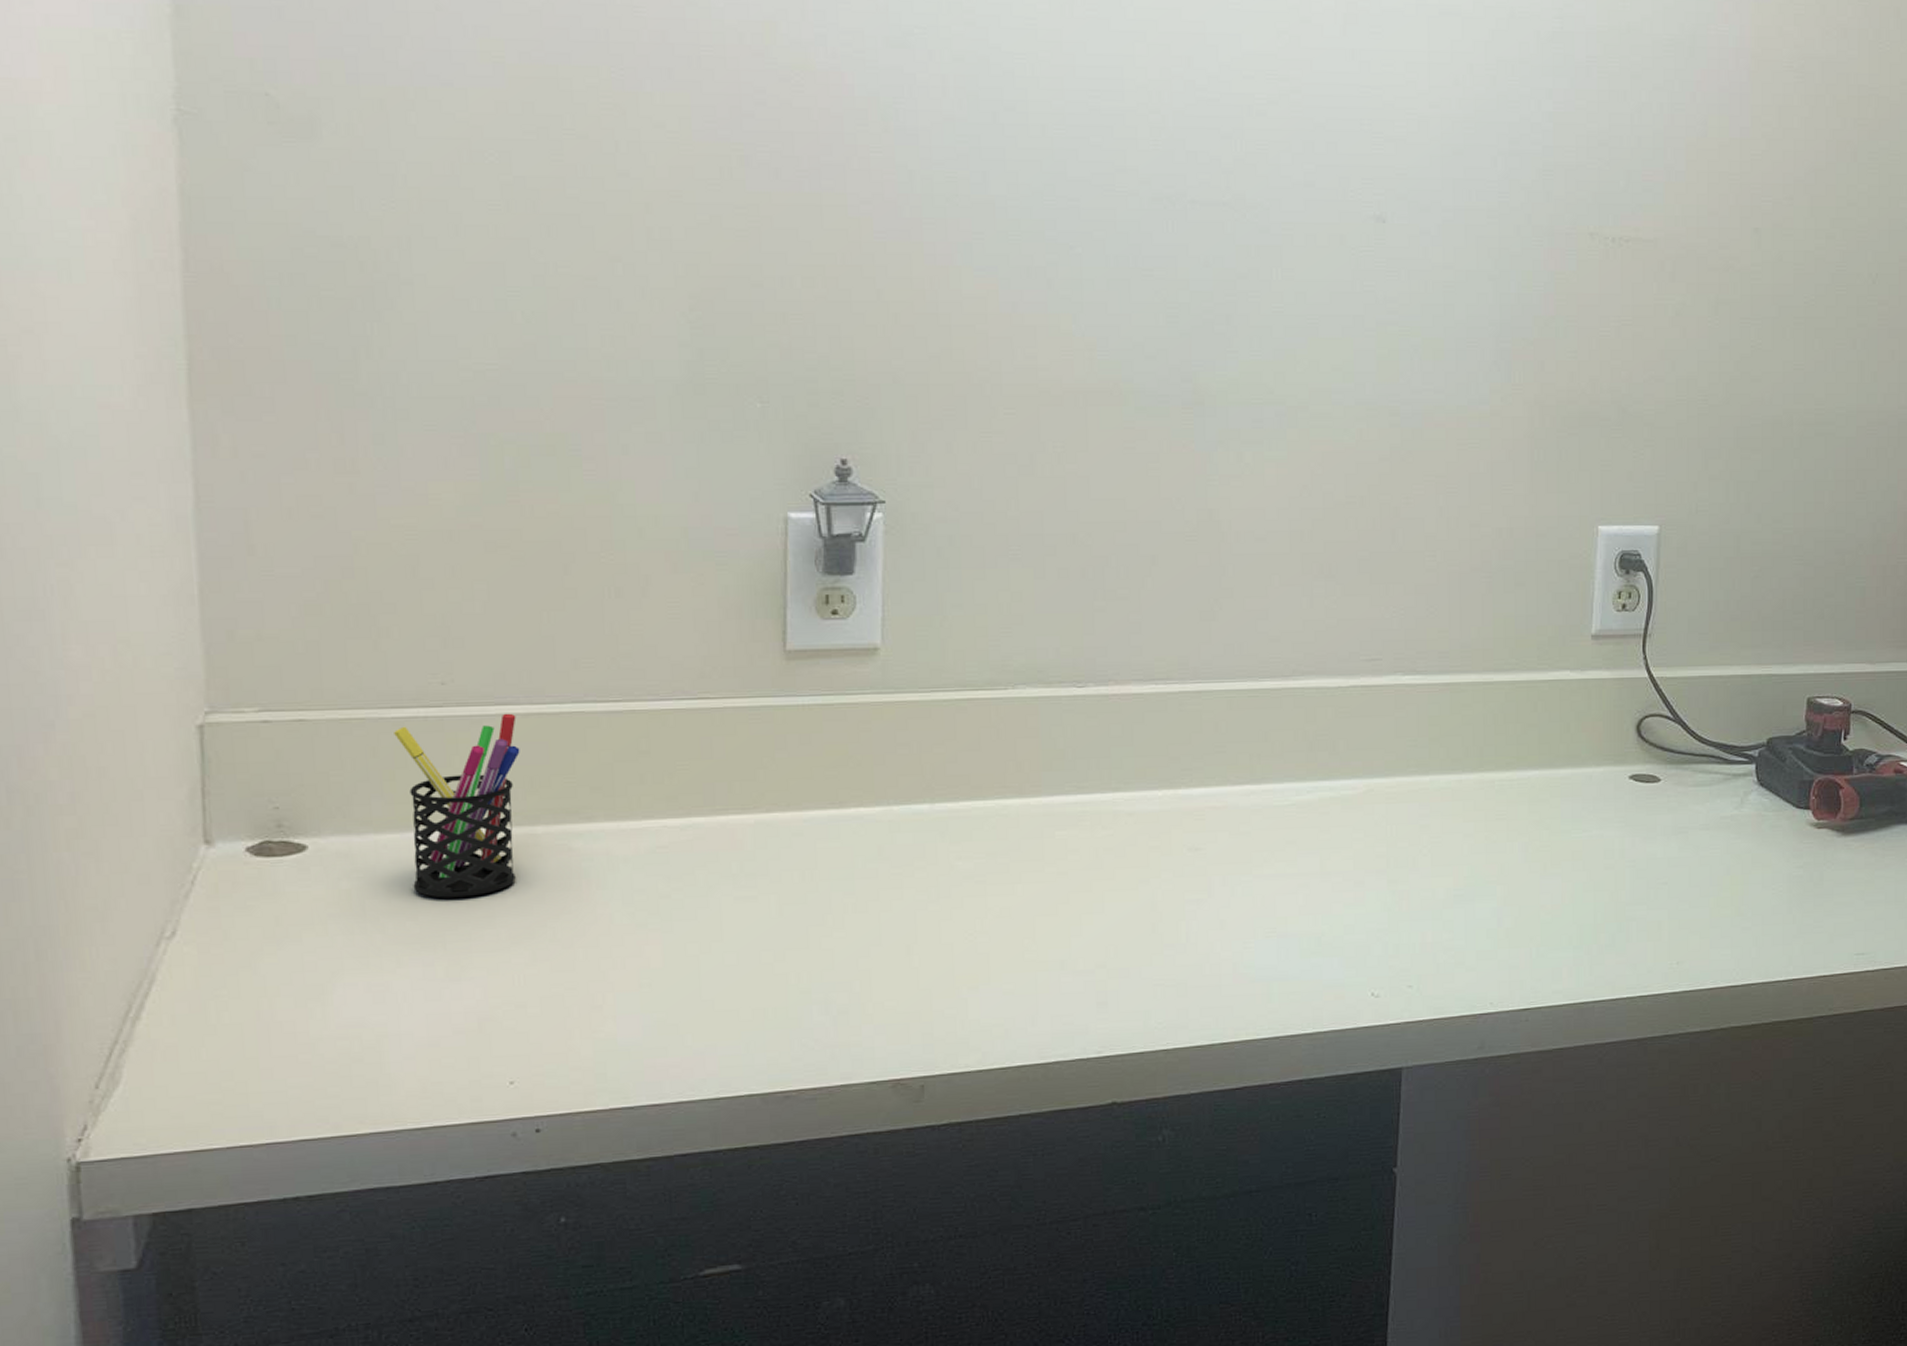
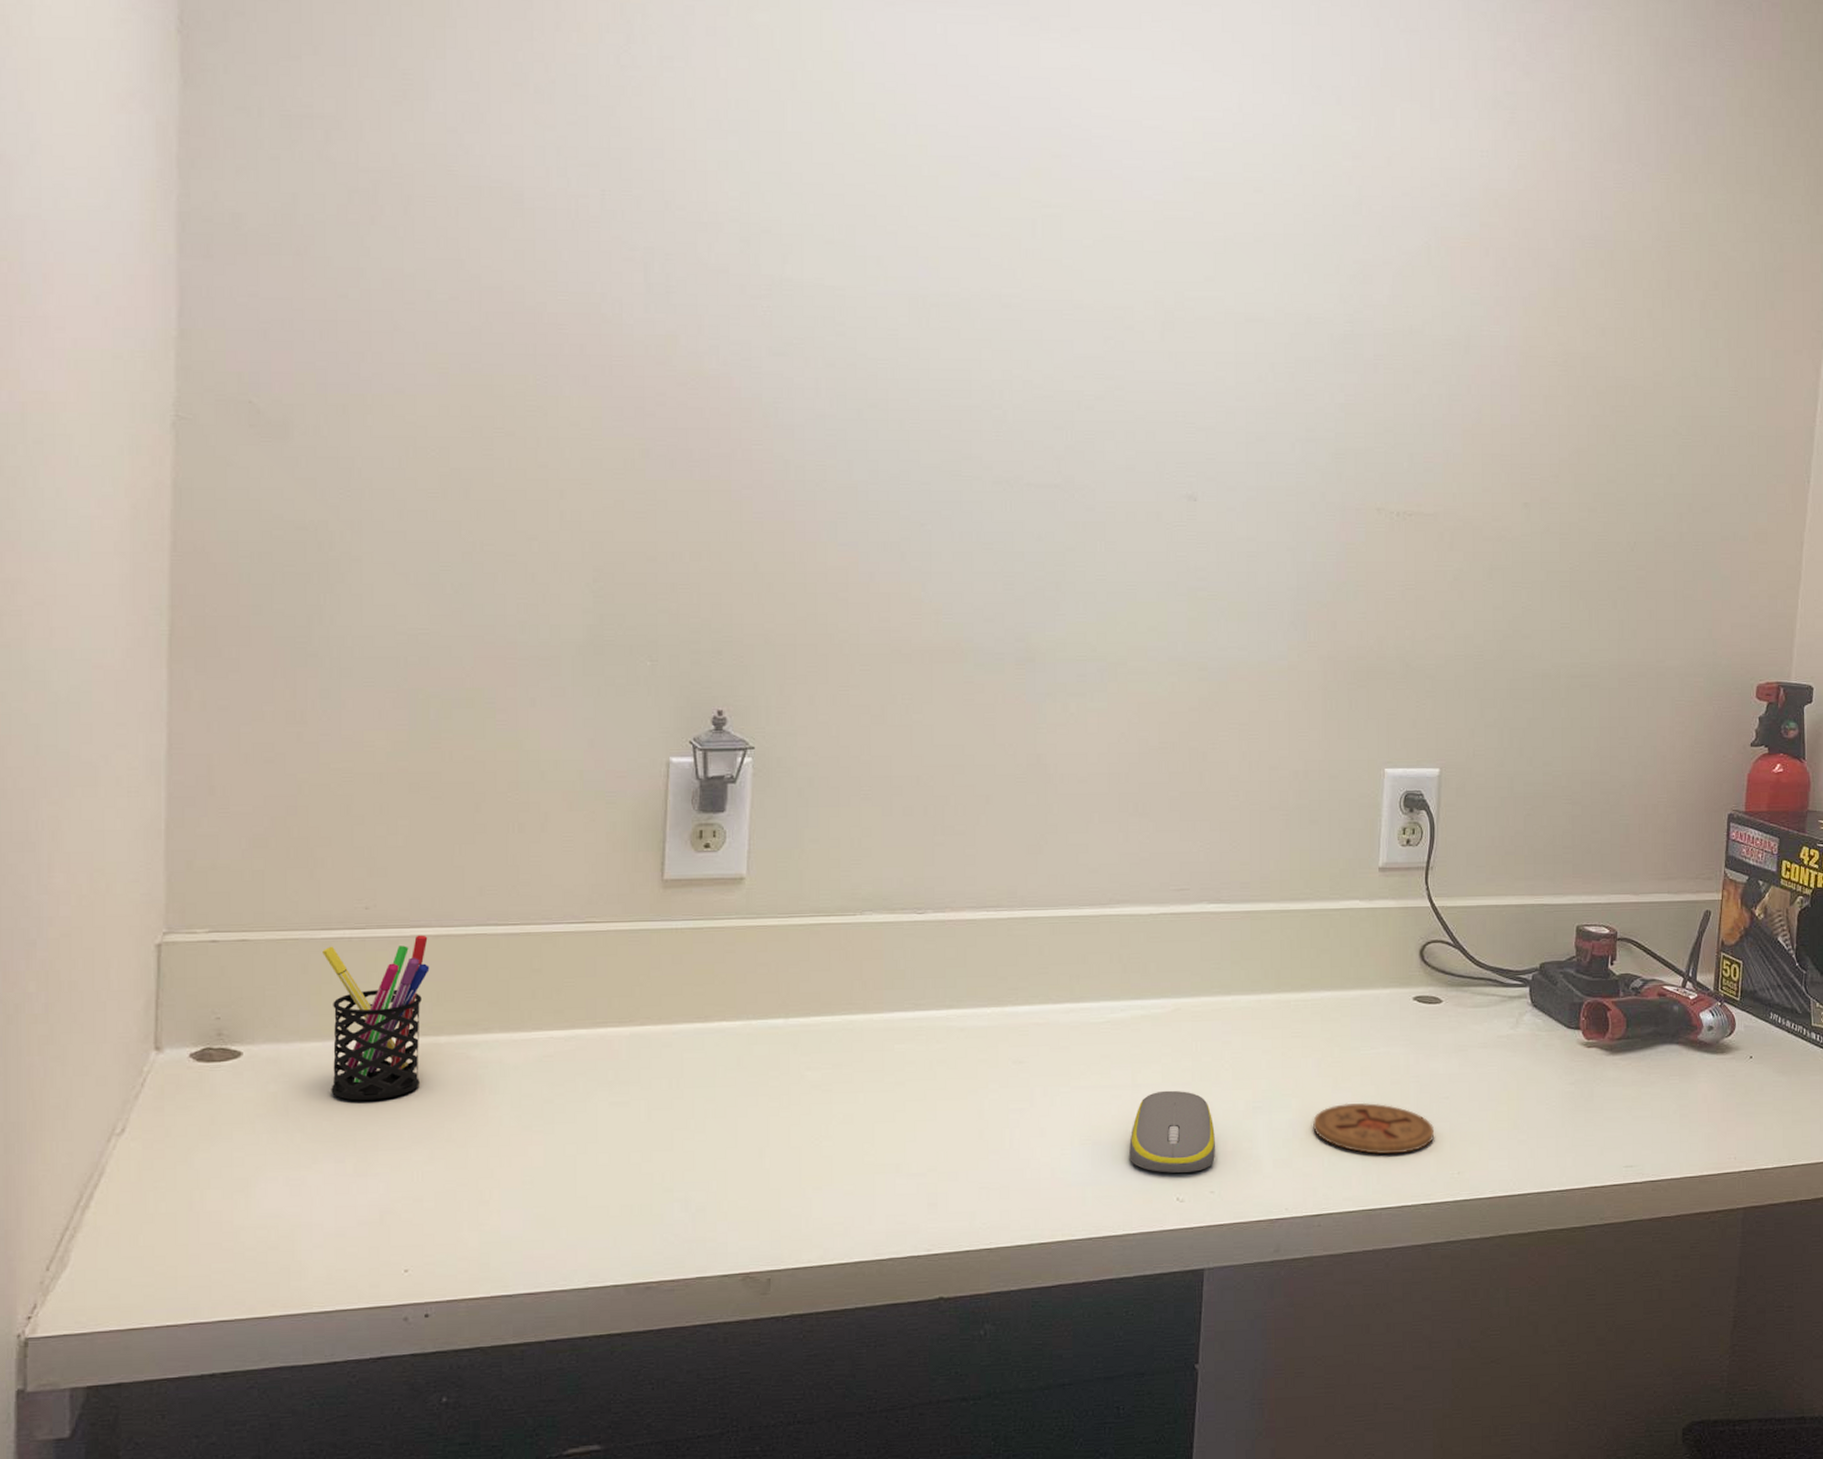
computer mouse: none [1319,878,1413,967] -> present [1129,1090,1215,1173]
coaster: none [1520,889,1652,944] -> present [1313,1102,1435,1154]

